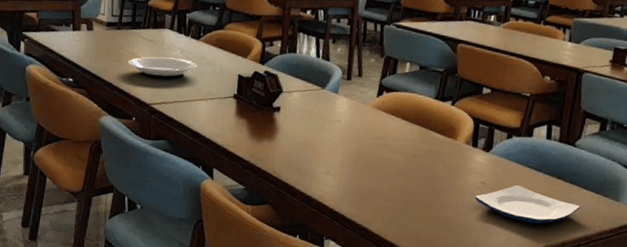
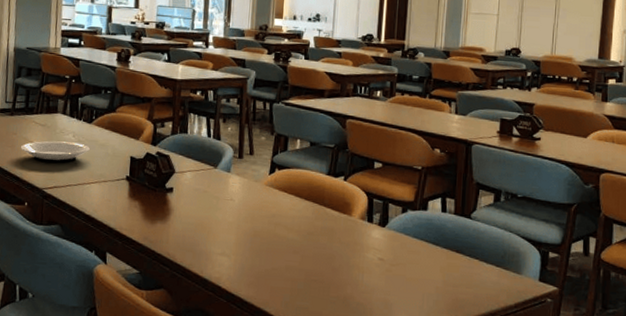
plate: present [474,184,580,224] -> none [373,260,482,300]

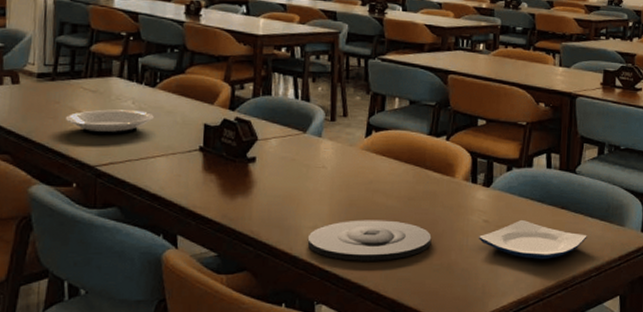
plate: none [216,250,329,290] -> present [307,220,432,261]
plate: none [373,260,482,300] -> present [478,219,587,259]

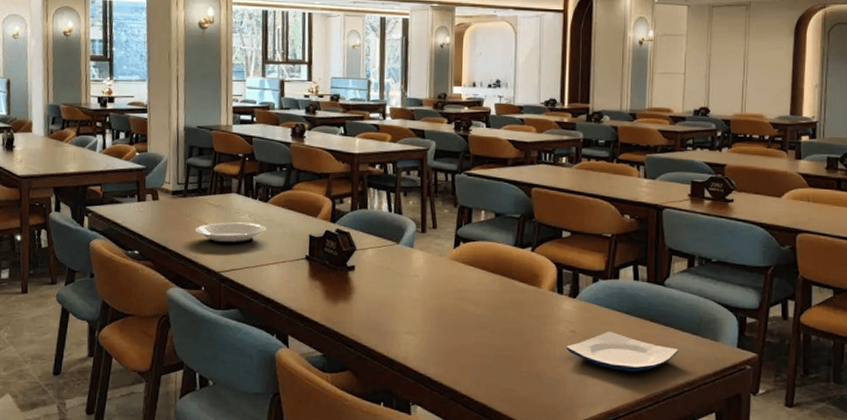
plate: present [307,220,432,261] -> none [402,326,519,367]

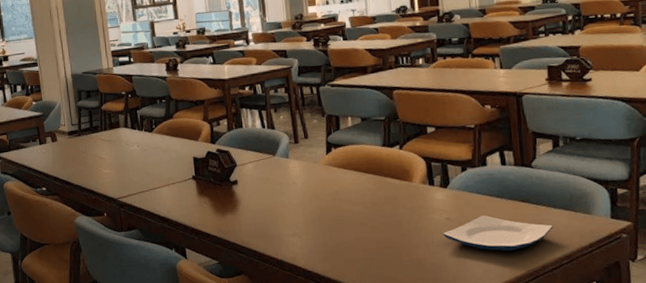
plate: present [194,222,267,245] -> none [91,152,155,174]

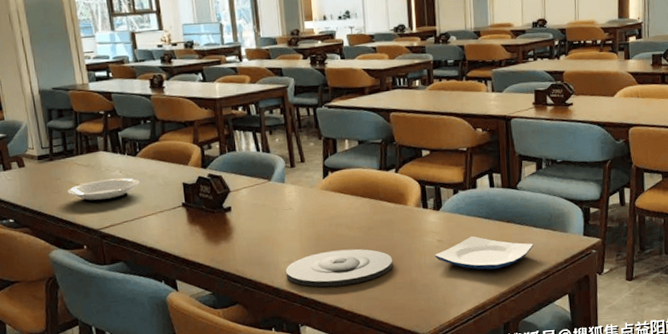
plate: none [91,152,155,174] -> present [67,178,140,203]
plate: none [289,224,399,262] -> present [285,249,393,287]

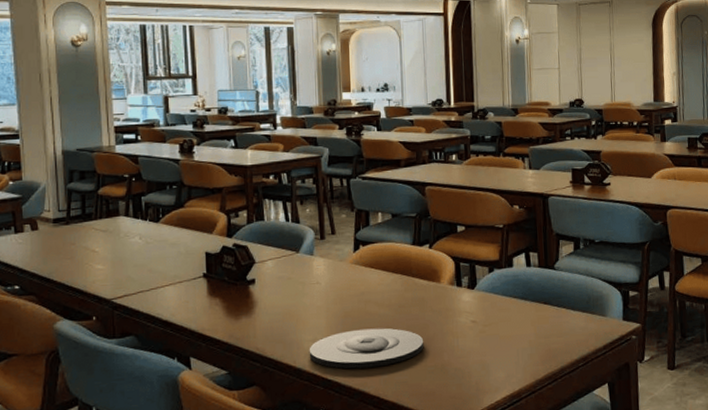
plate: present [67,178,140,203] -> none [81,245,160,270]
plate: present [434,235,534,270] -> none [467,317,571,354]

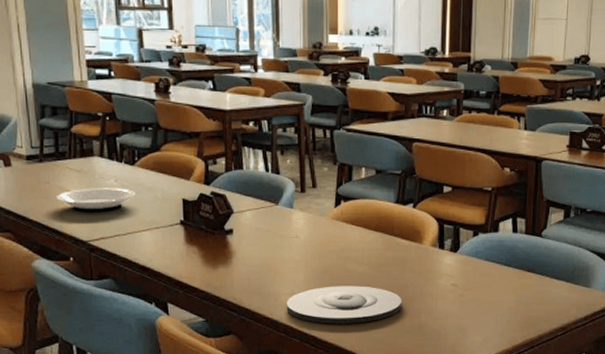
plate: none [81,245,160,270] -> present [56,188,136,212]

